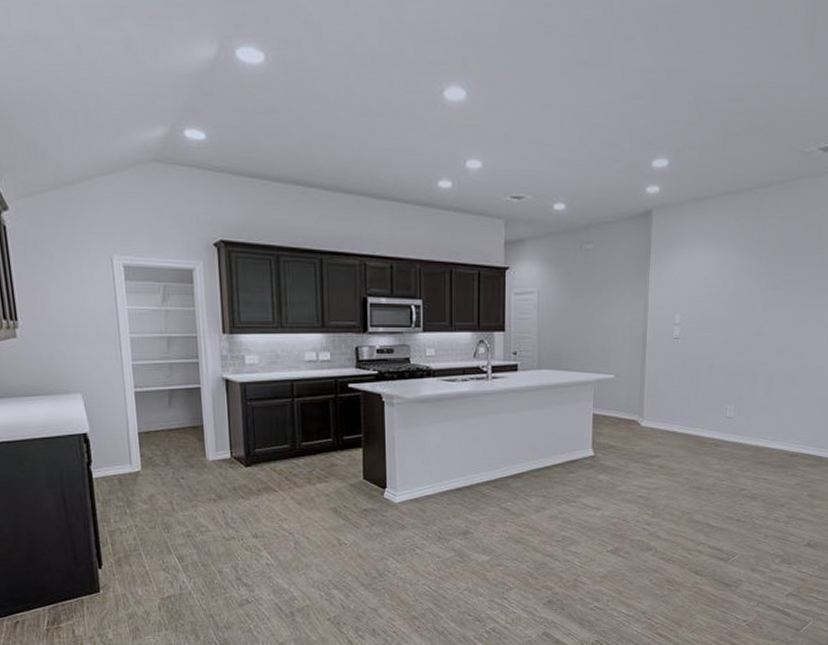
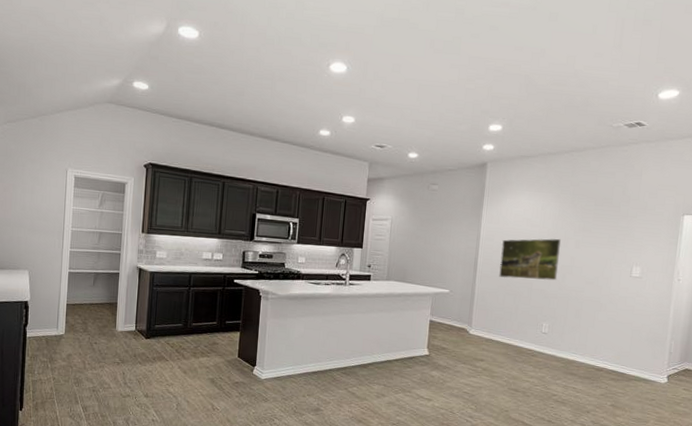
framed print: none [673,300,745,355] -> present [499,238,561,281]

